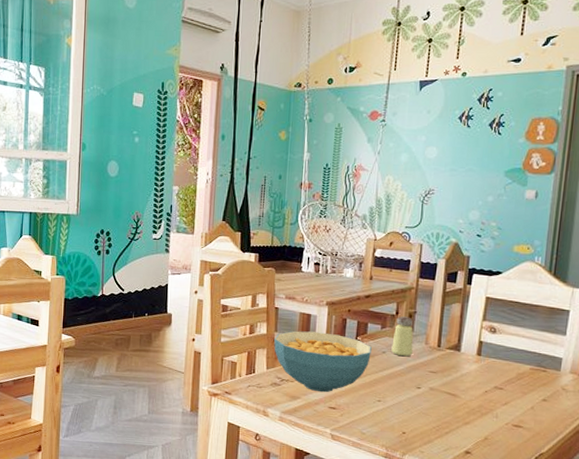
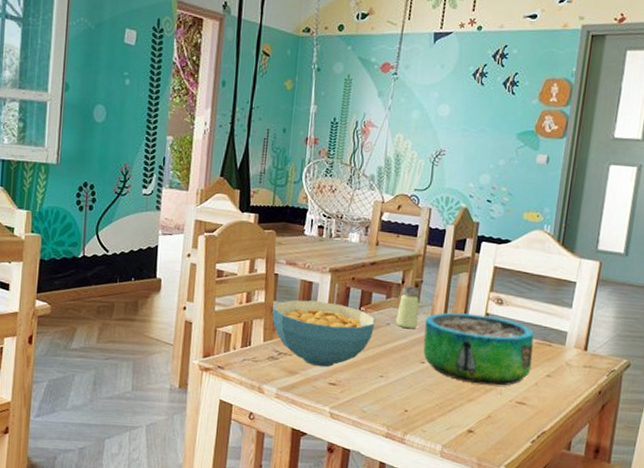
decorative bowl: none [419,341,529,410] -> present [423,312,534,386]

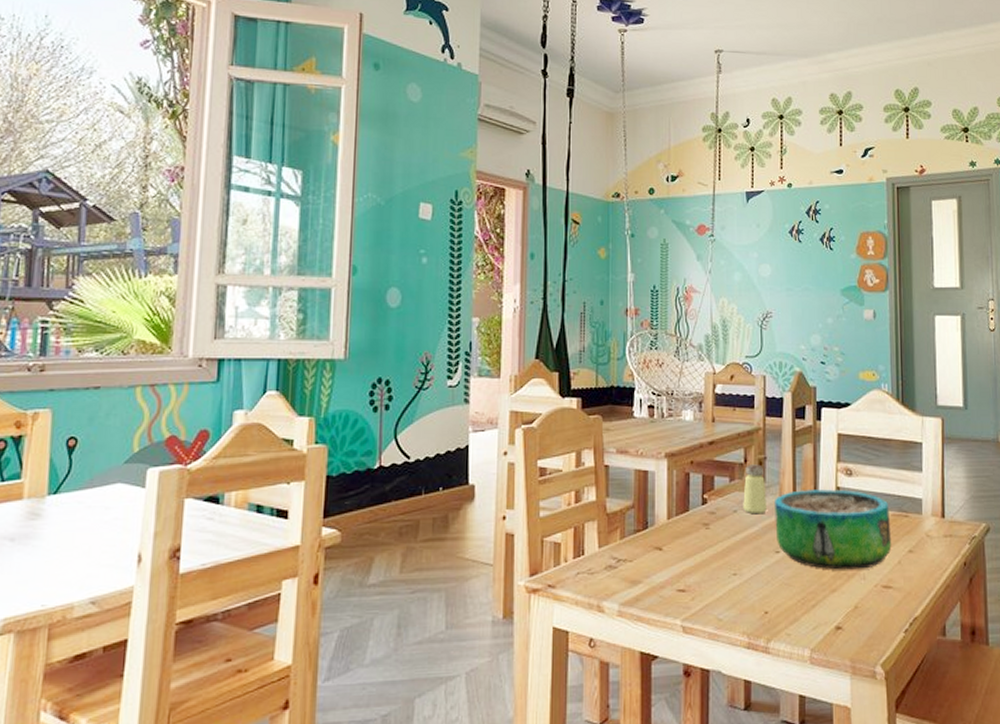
cereal bowl: present [272,300,376,367] -> none [606,493,721,572]

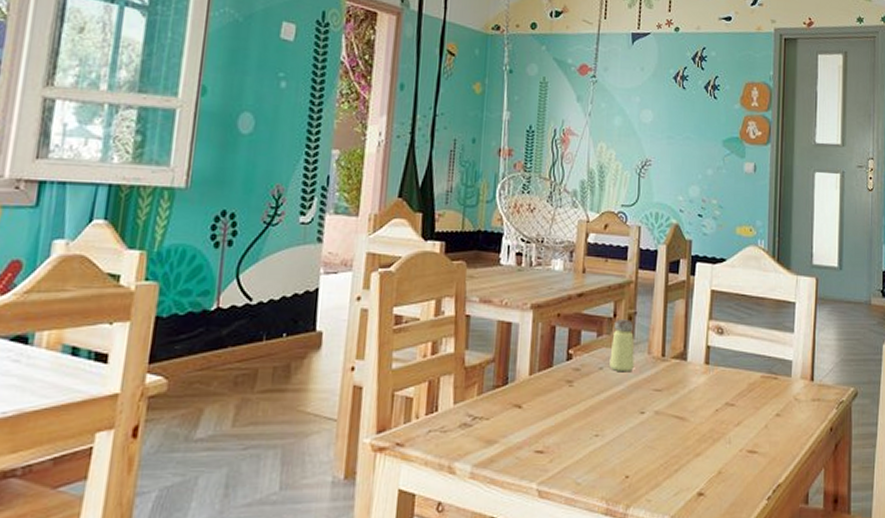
decorative bowl: present [775,489,892,570] -> none [641,348,760,433]

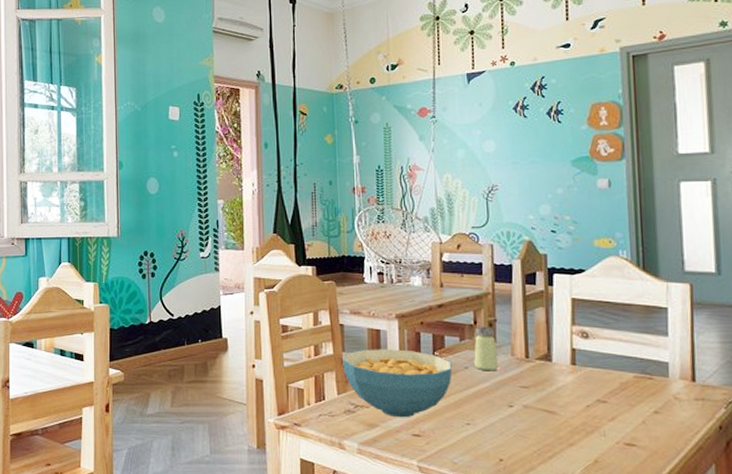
cereal bowl: none [464,346,586,431] -> present [343,349,452,418]

